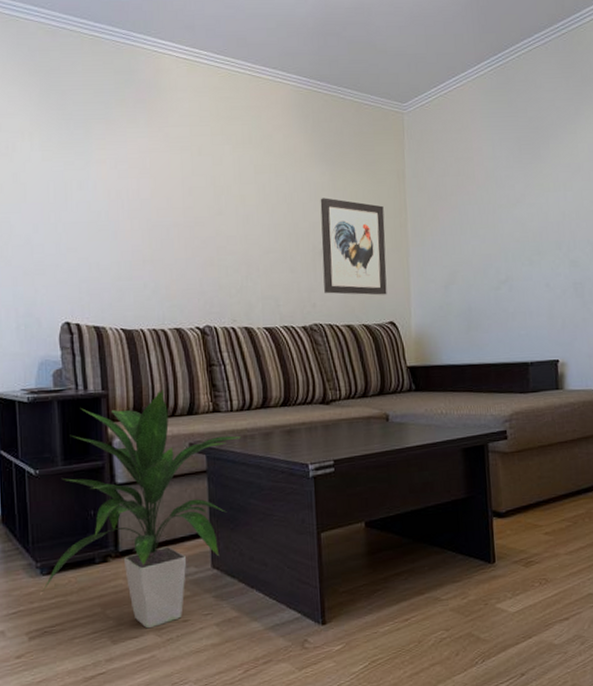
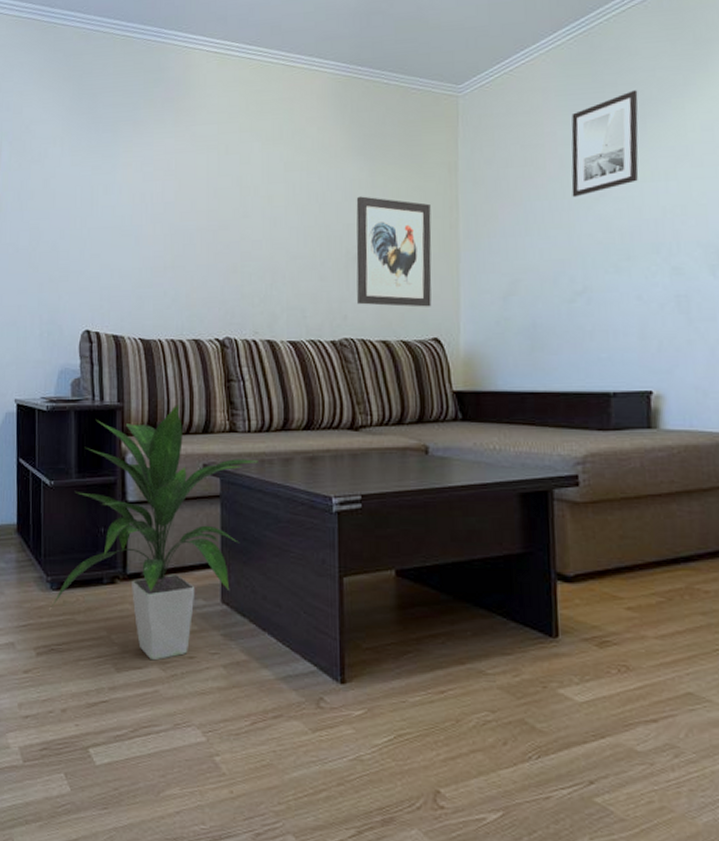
wall art: none [493,116,545,203] -> present [571,90,639,198]

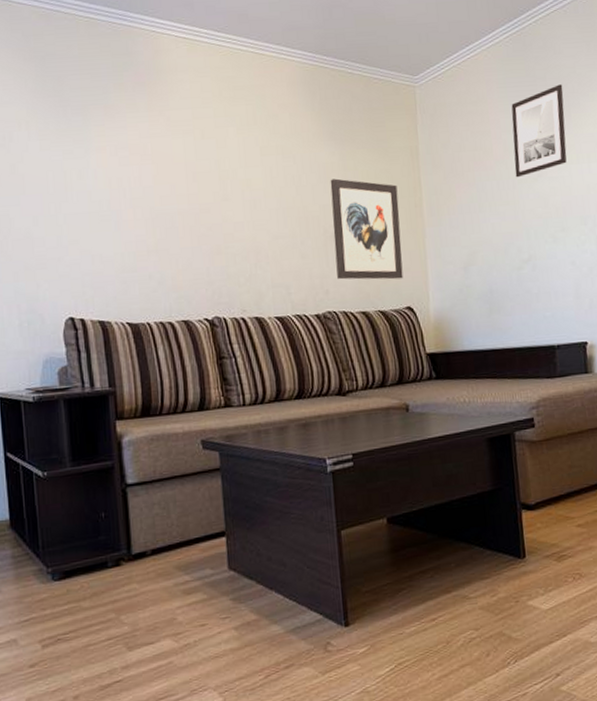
indoor plant: present [51,403,258,661] -> none [54,383,255,634]

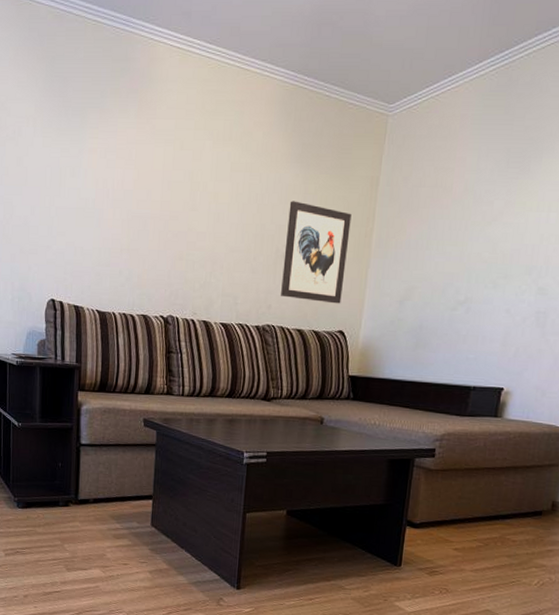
wall art: present [511,84,567,178] -> none [470,126,541,220]

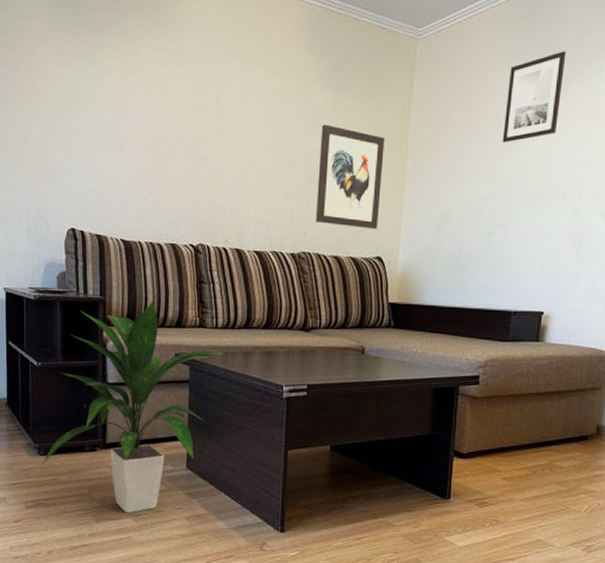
indoor plant: none [17,367,188,565] -> present [38,300,223,514]
wall art: none [470,126,541,220] -> present [502,51,566,143]

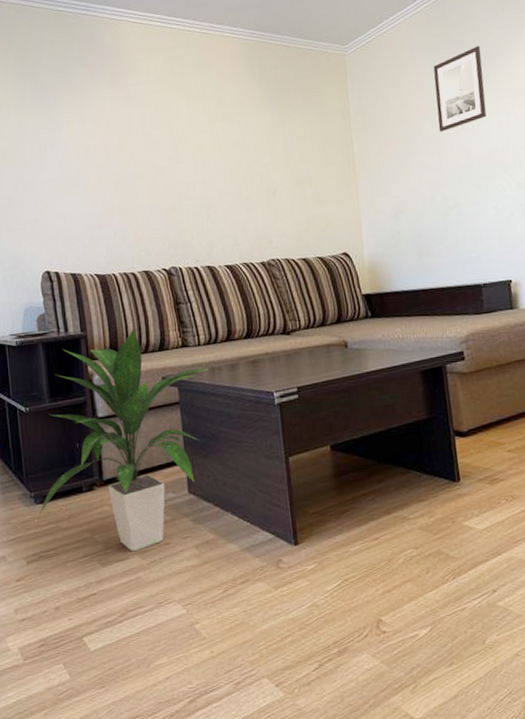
wall art: present [316,124,385,229] -> none [270,140,339,231]

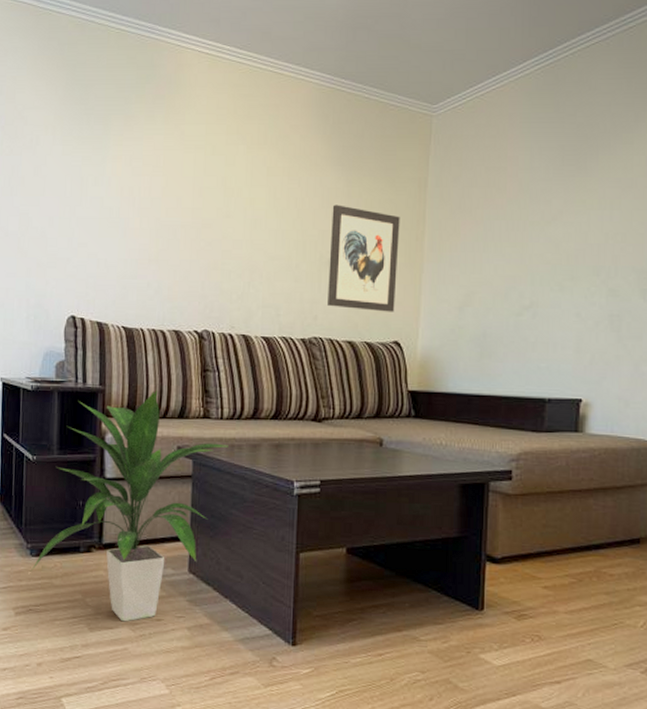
wall art: none [270,140,339,231] -> present [328,205,400,312]
wall art: present [433,46,487,132] -> none [527,123,594,219]

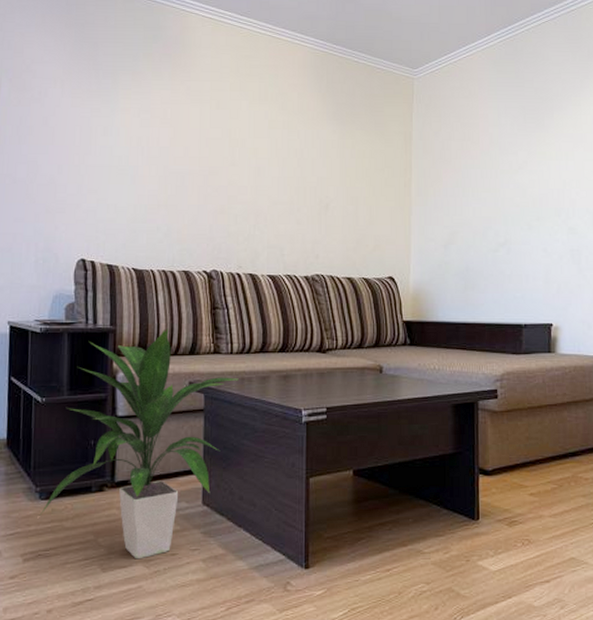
wall art: present [328,205,400,312] -> none [328,155,390,251]

